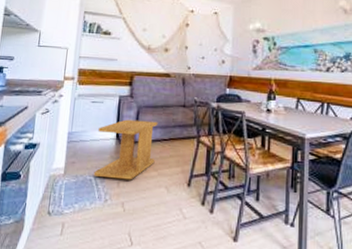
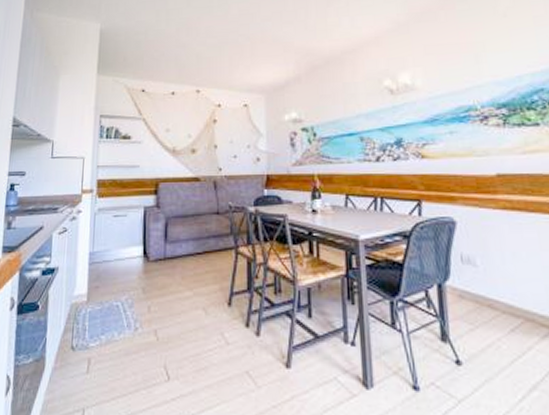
side table: present [93,119,158,180] -> none [120,233,190,303]

